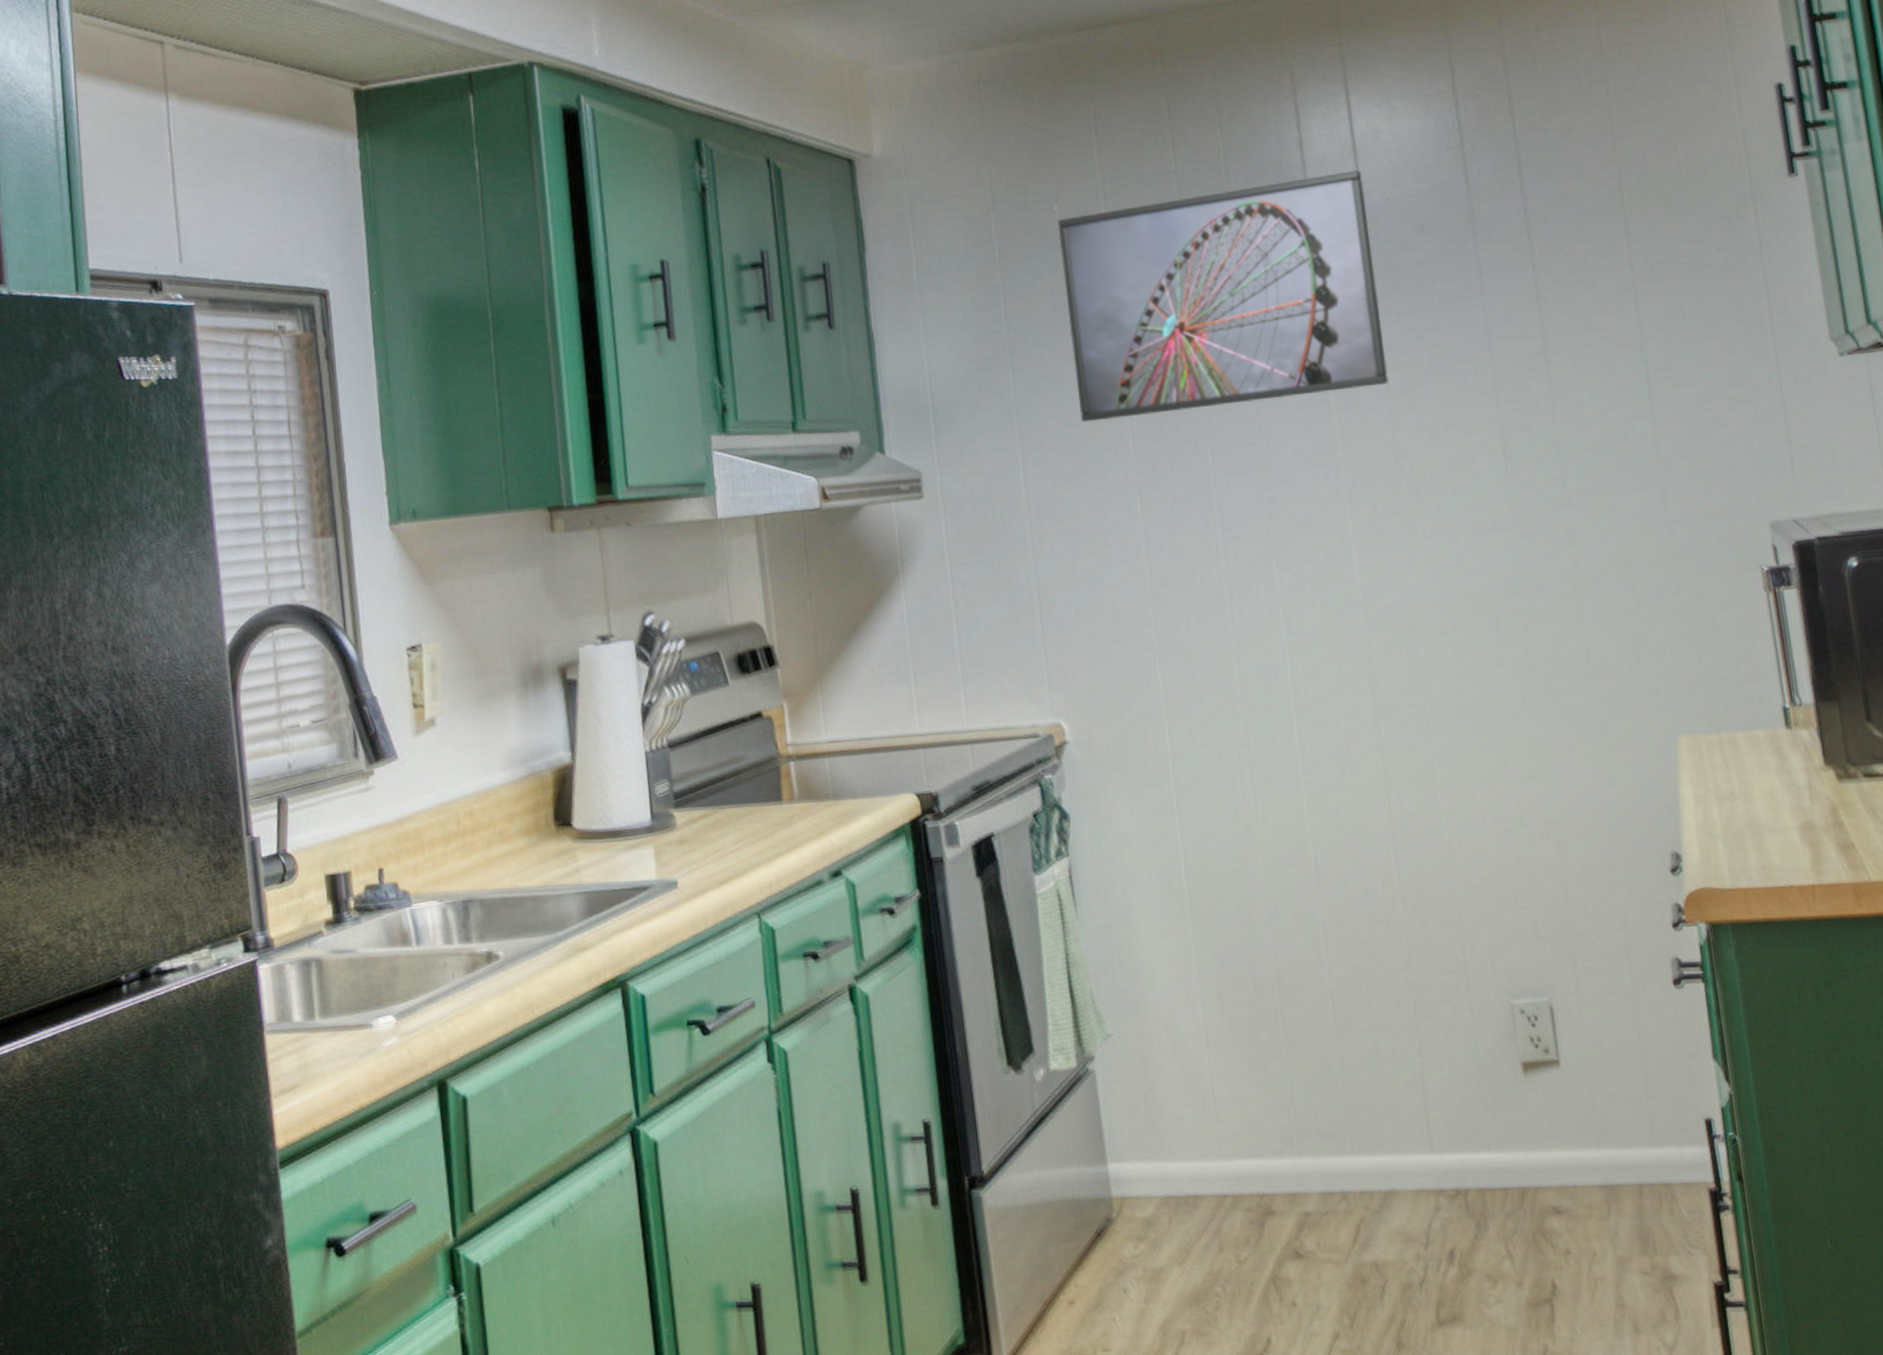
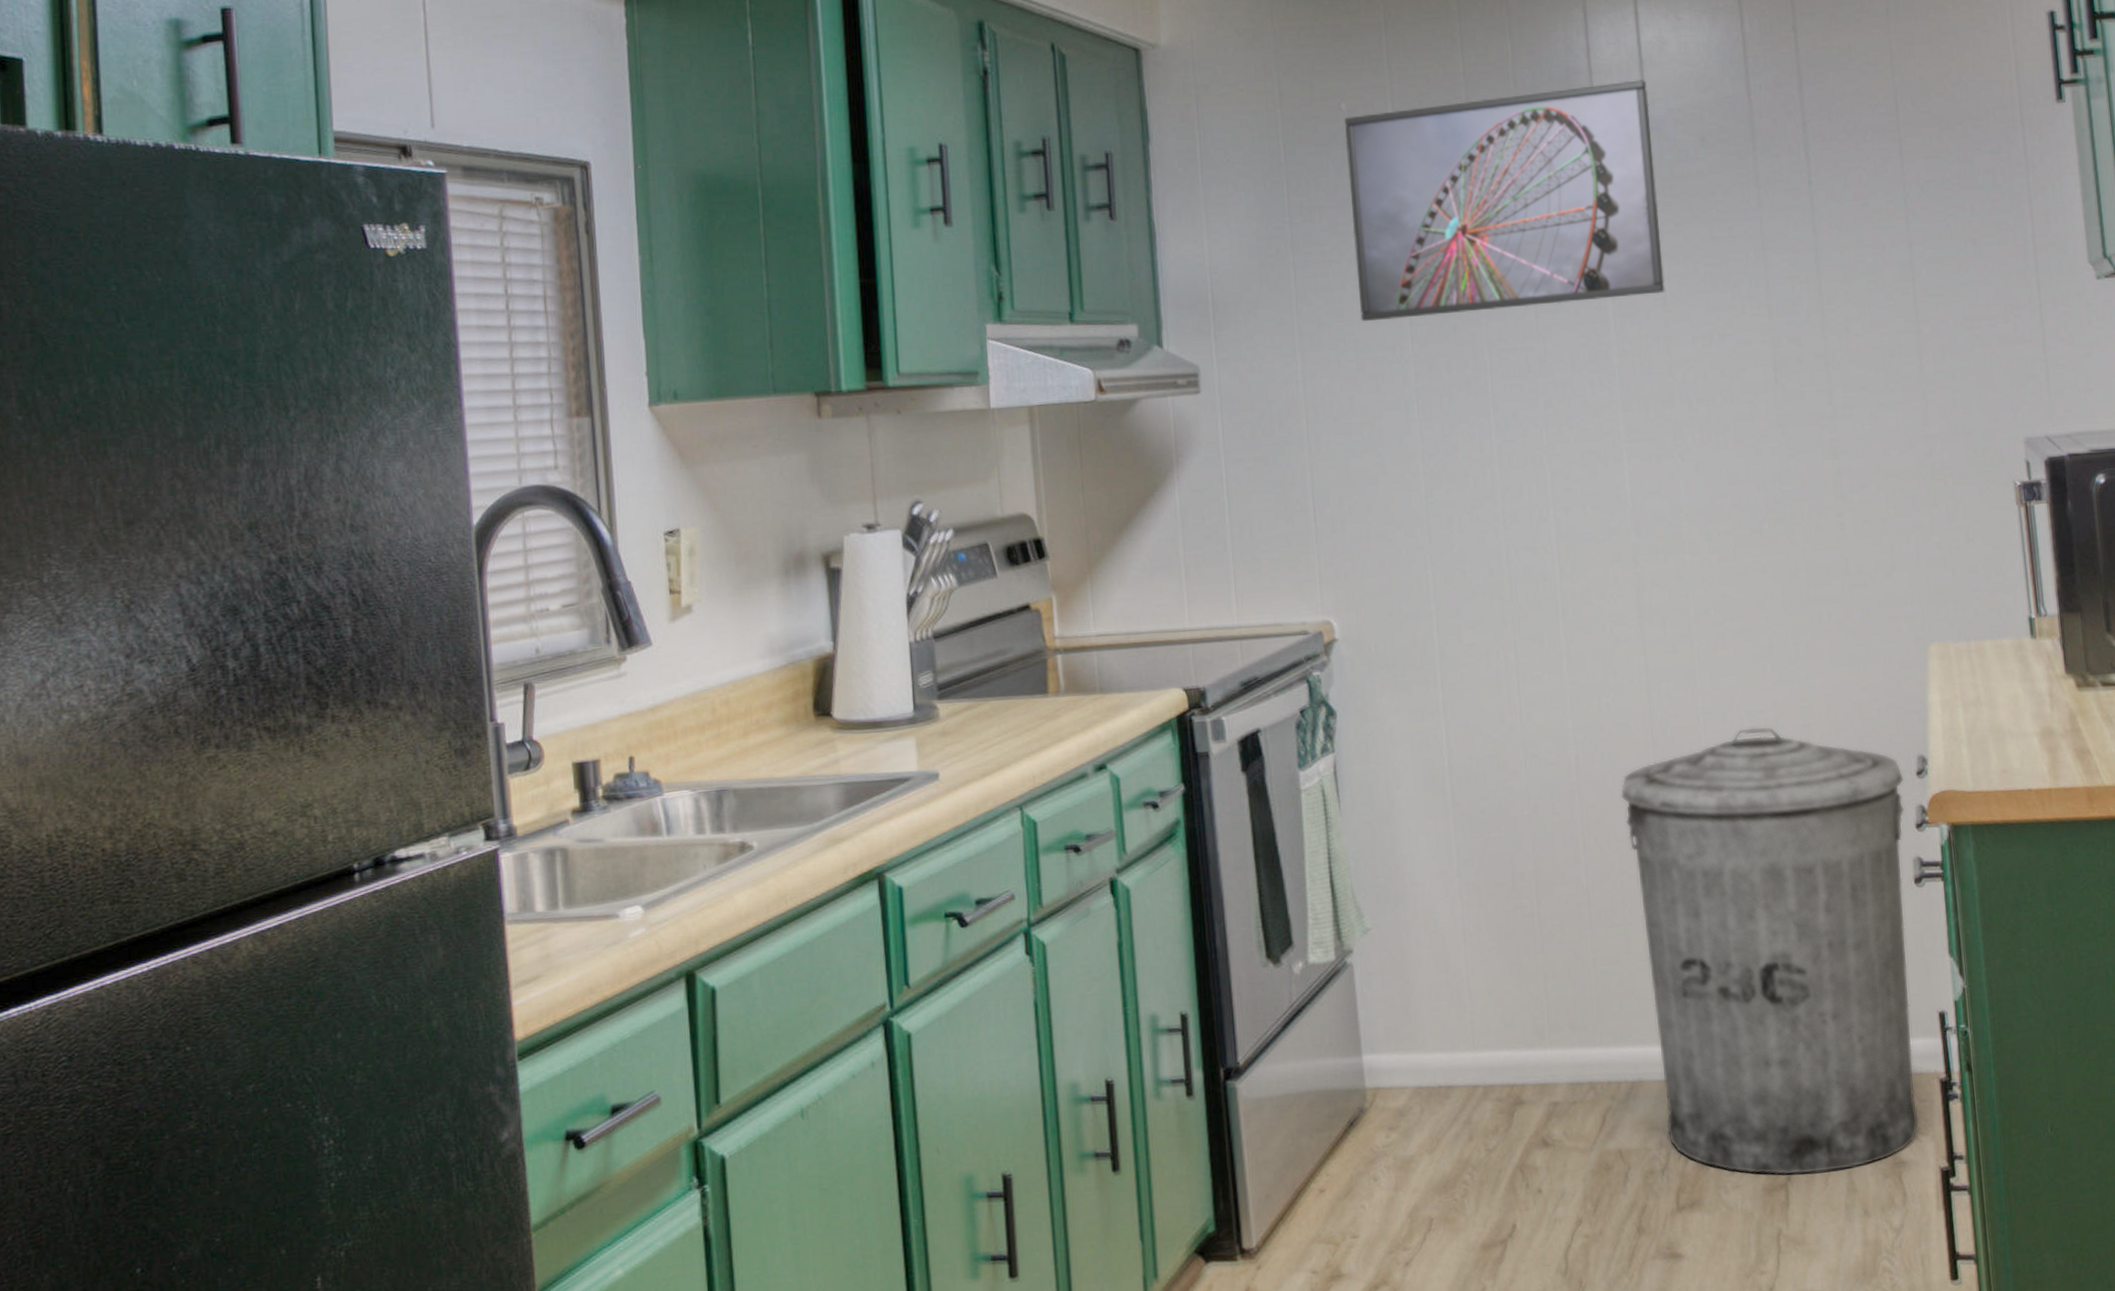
trash can: none [1362,823,1689,1290] -> present [1620,726,1920,1176]

